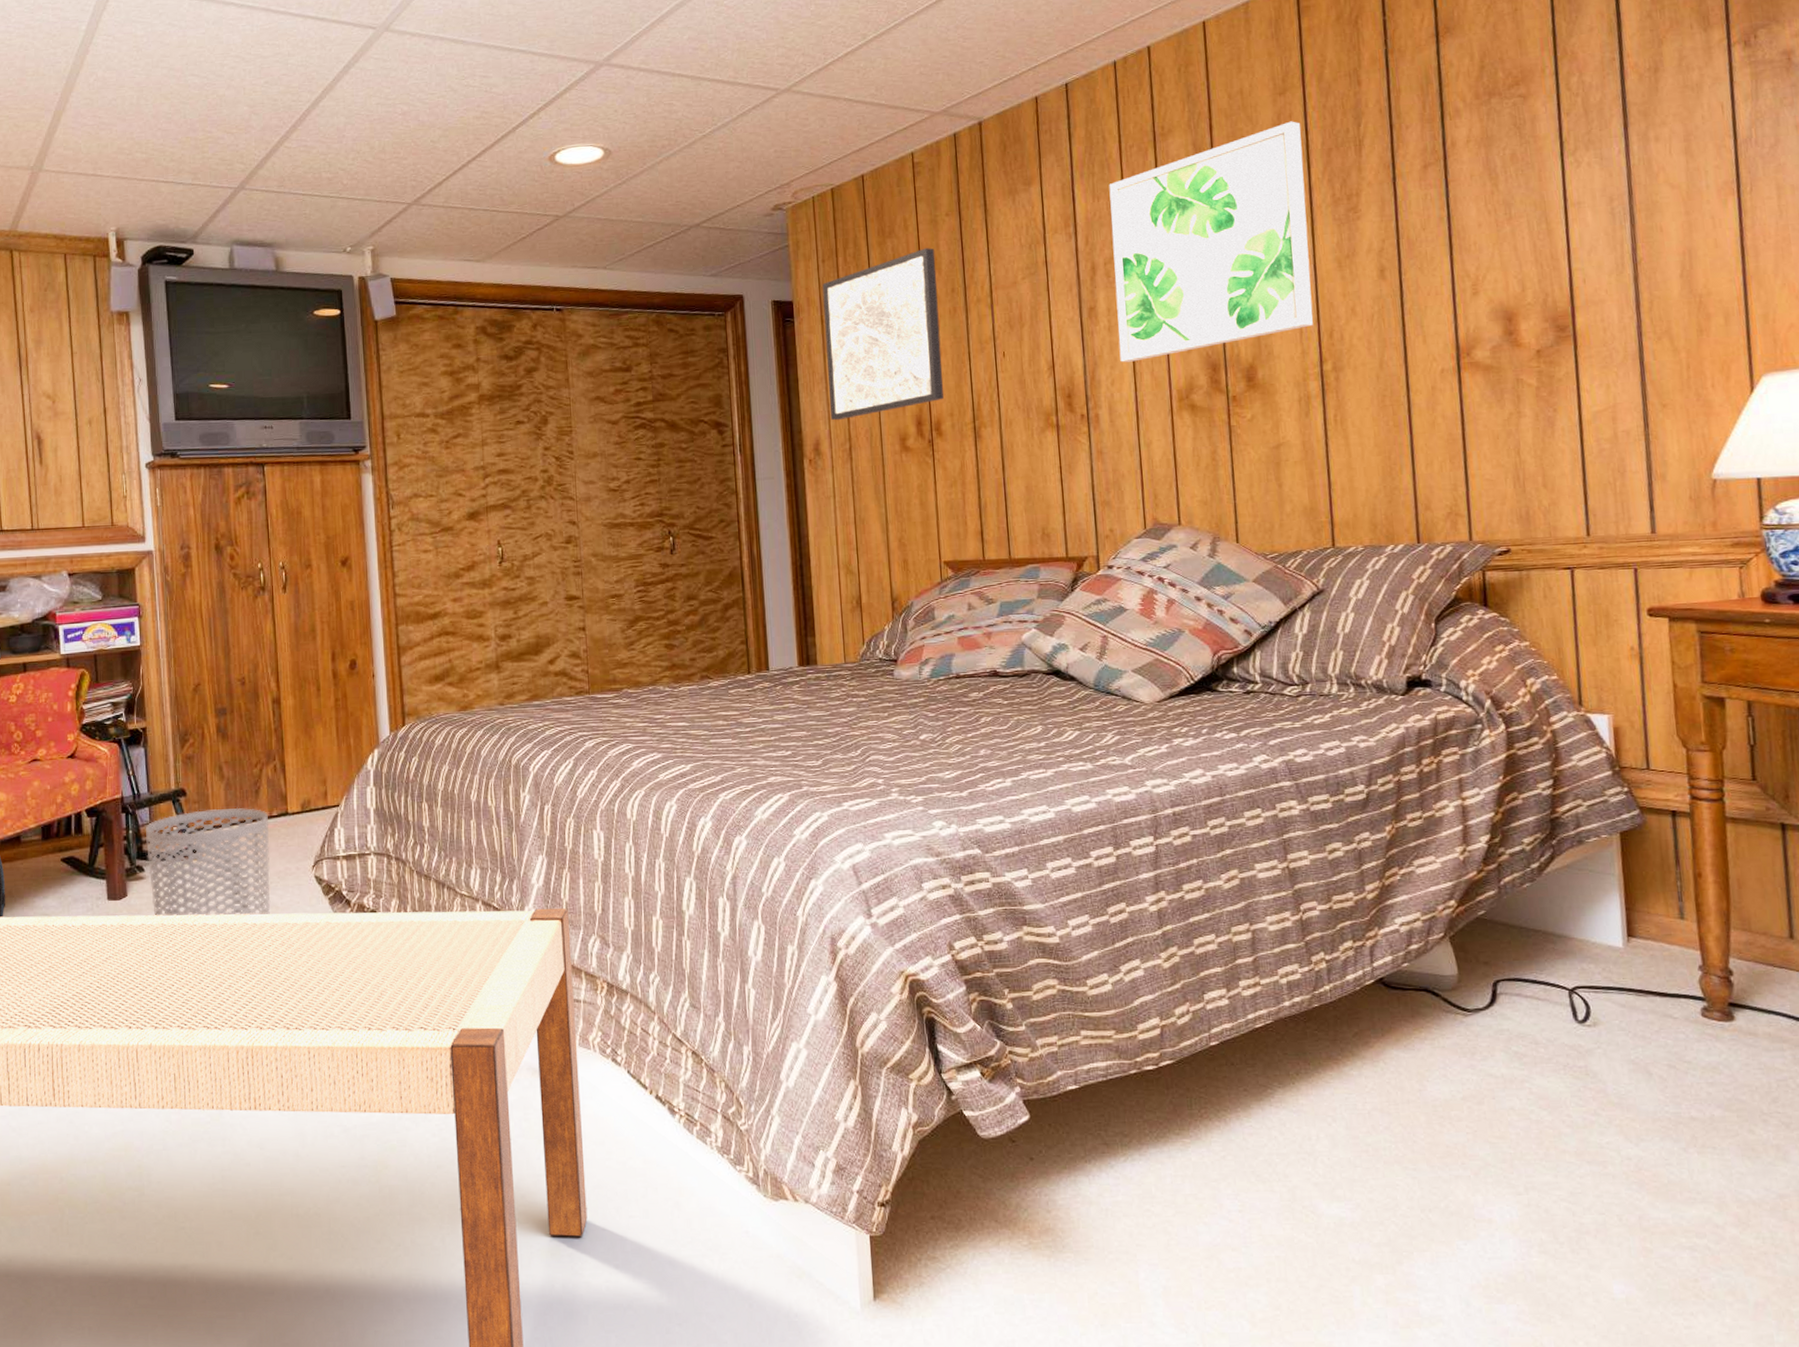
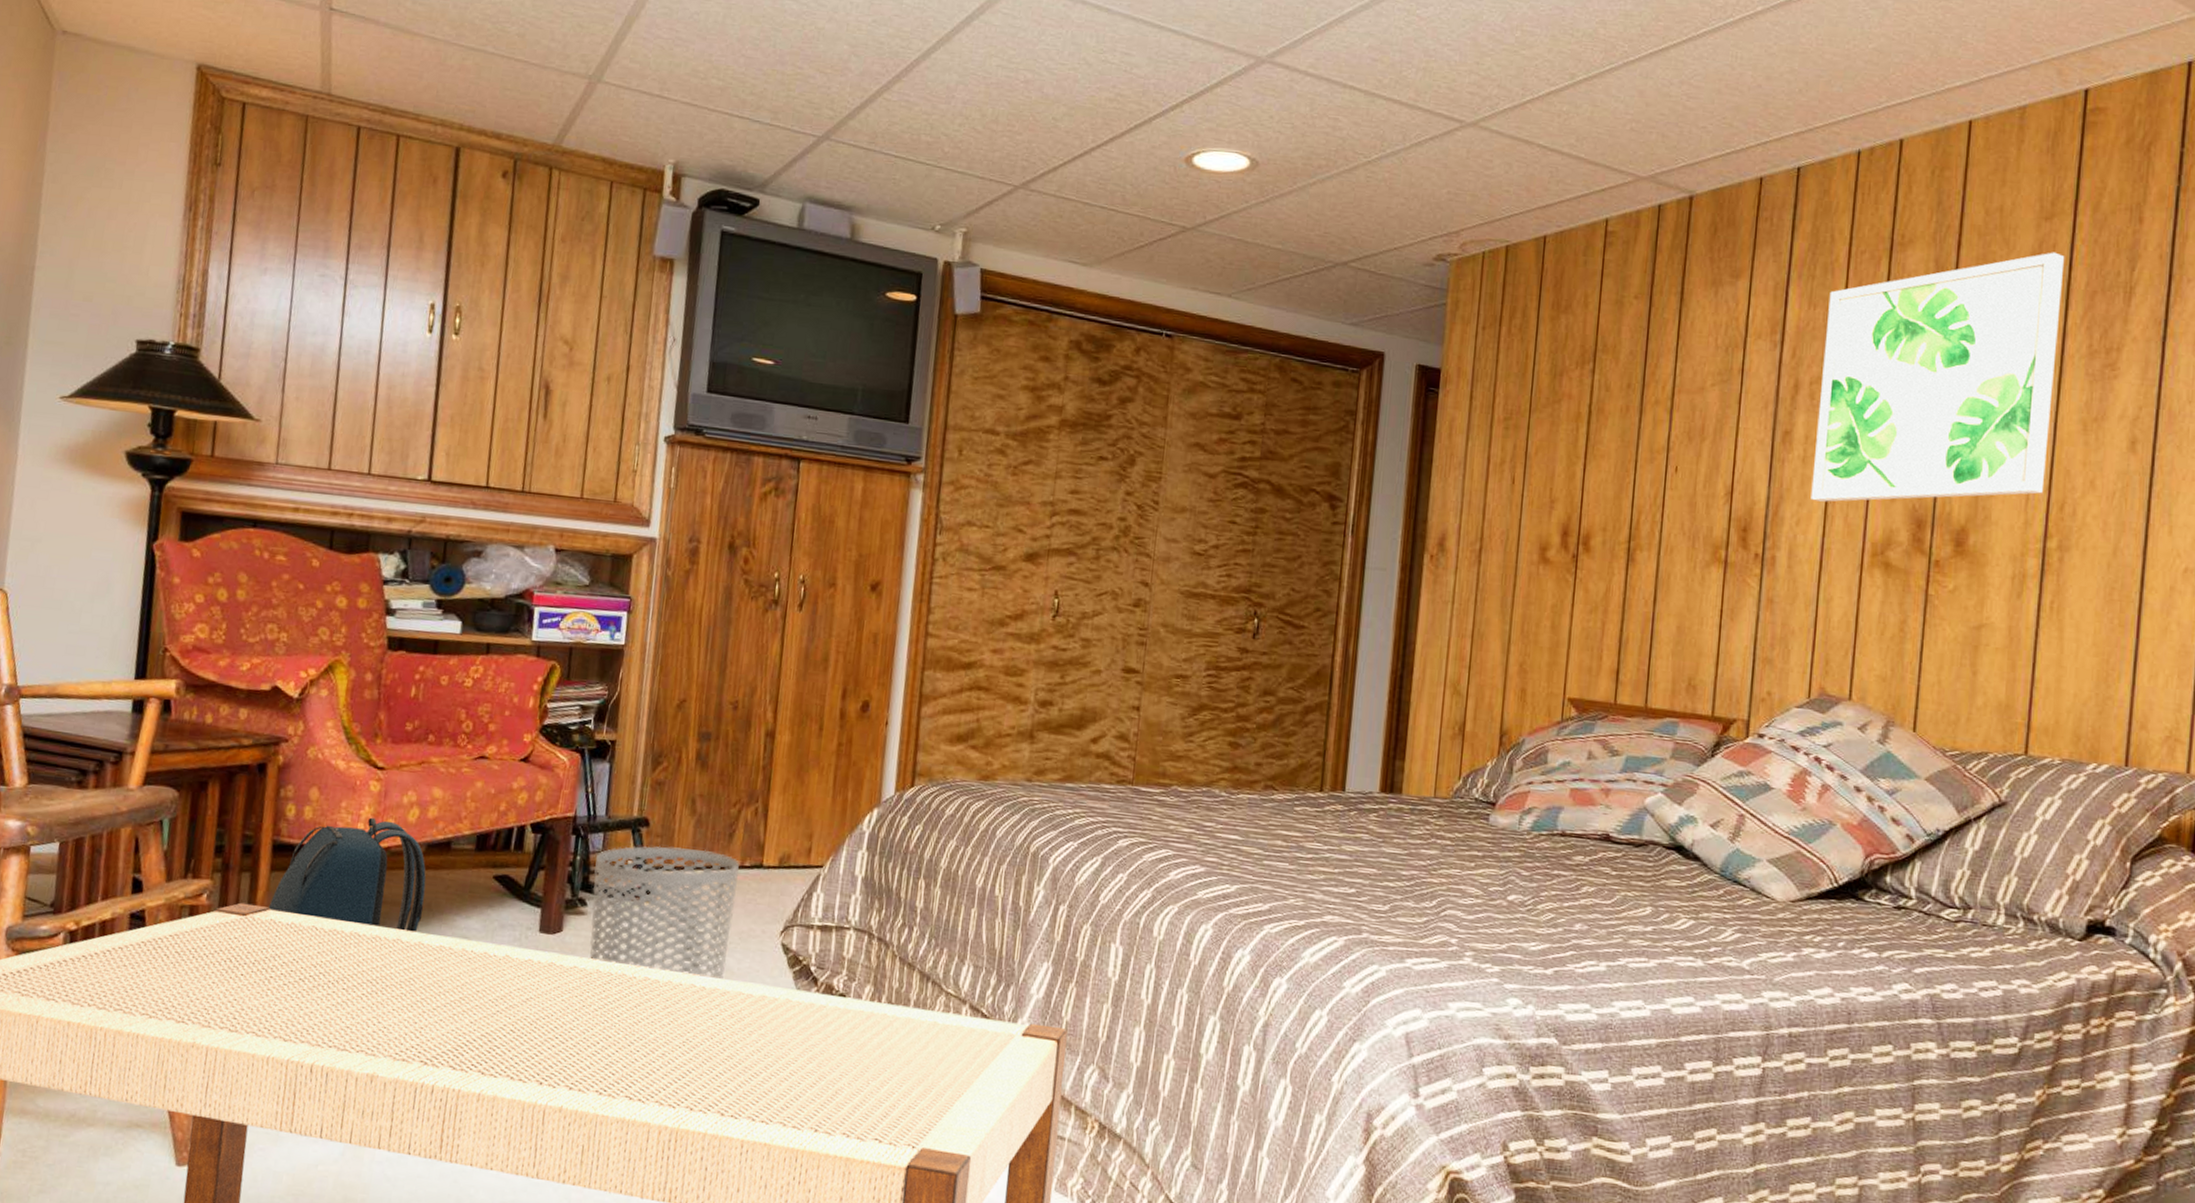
wall art: present [822,248,944,421] -> none [1463,331,1615,516]

